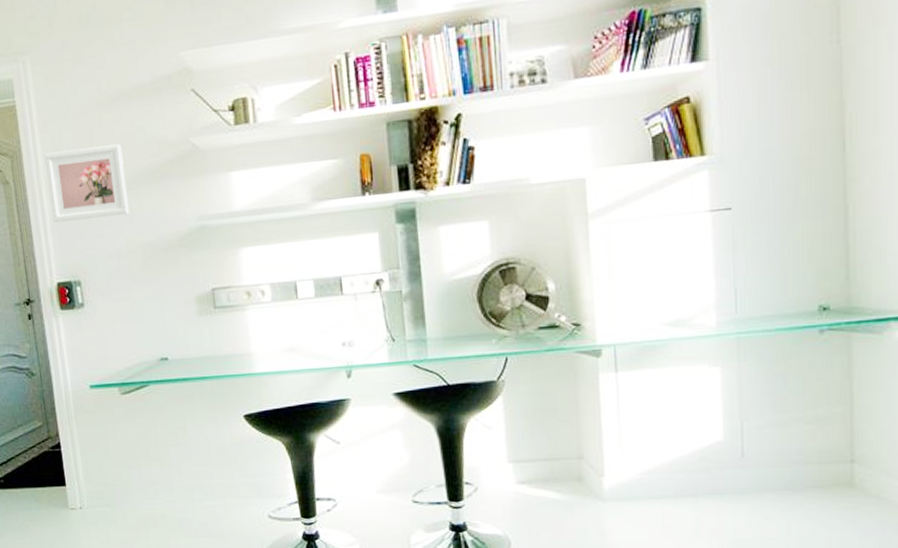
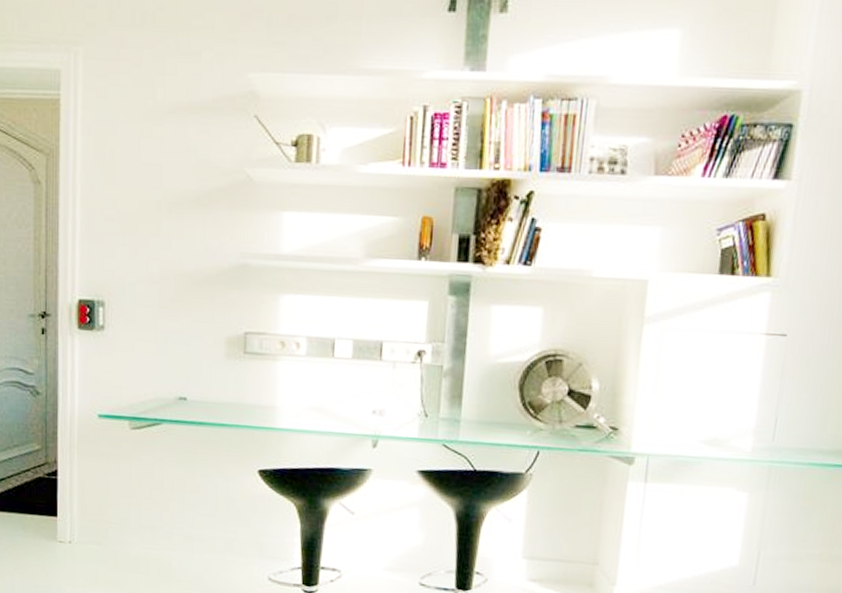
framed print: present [45,144,129,222] -> none [83,157,170,239]

